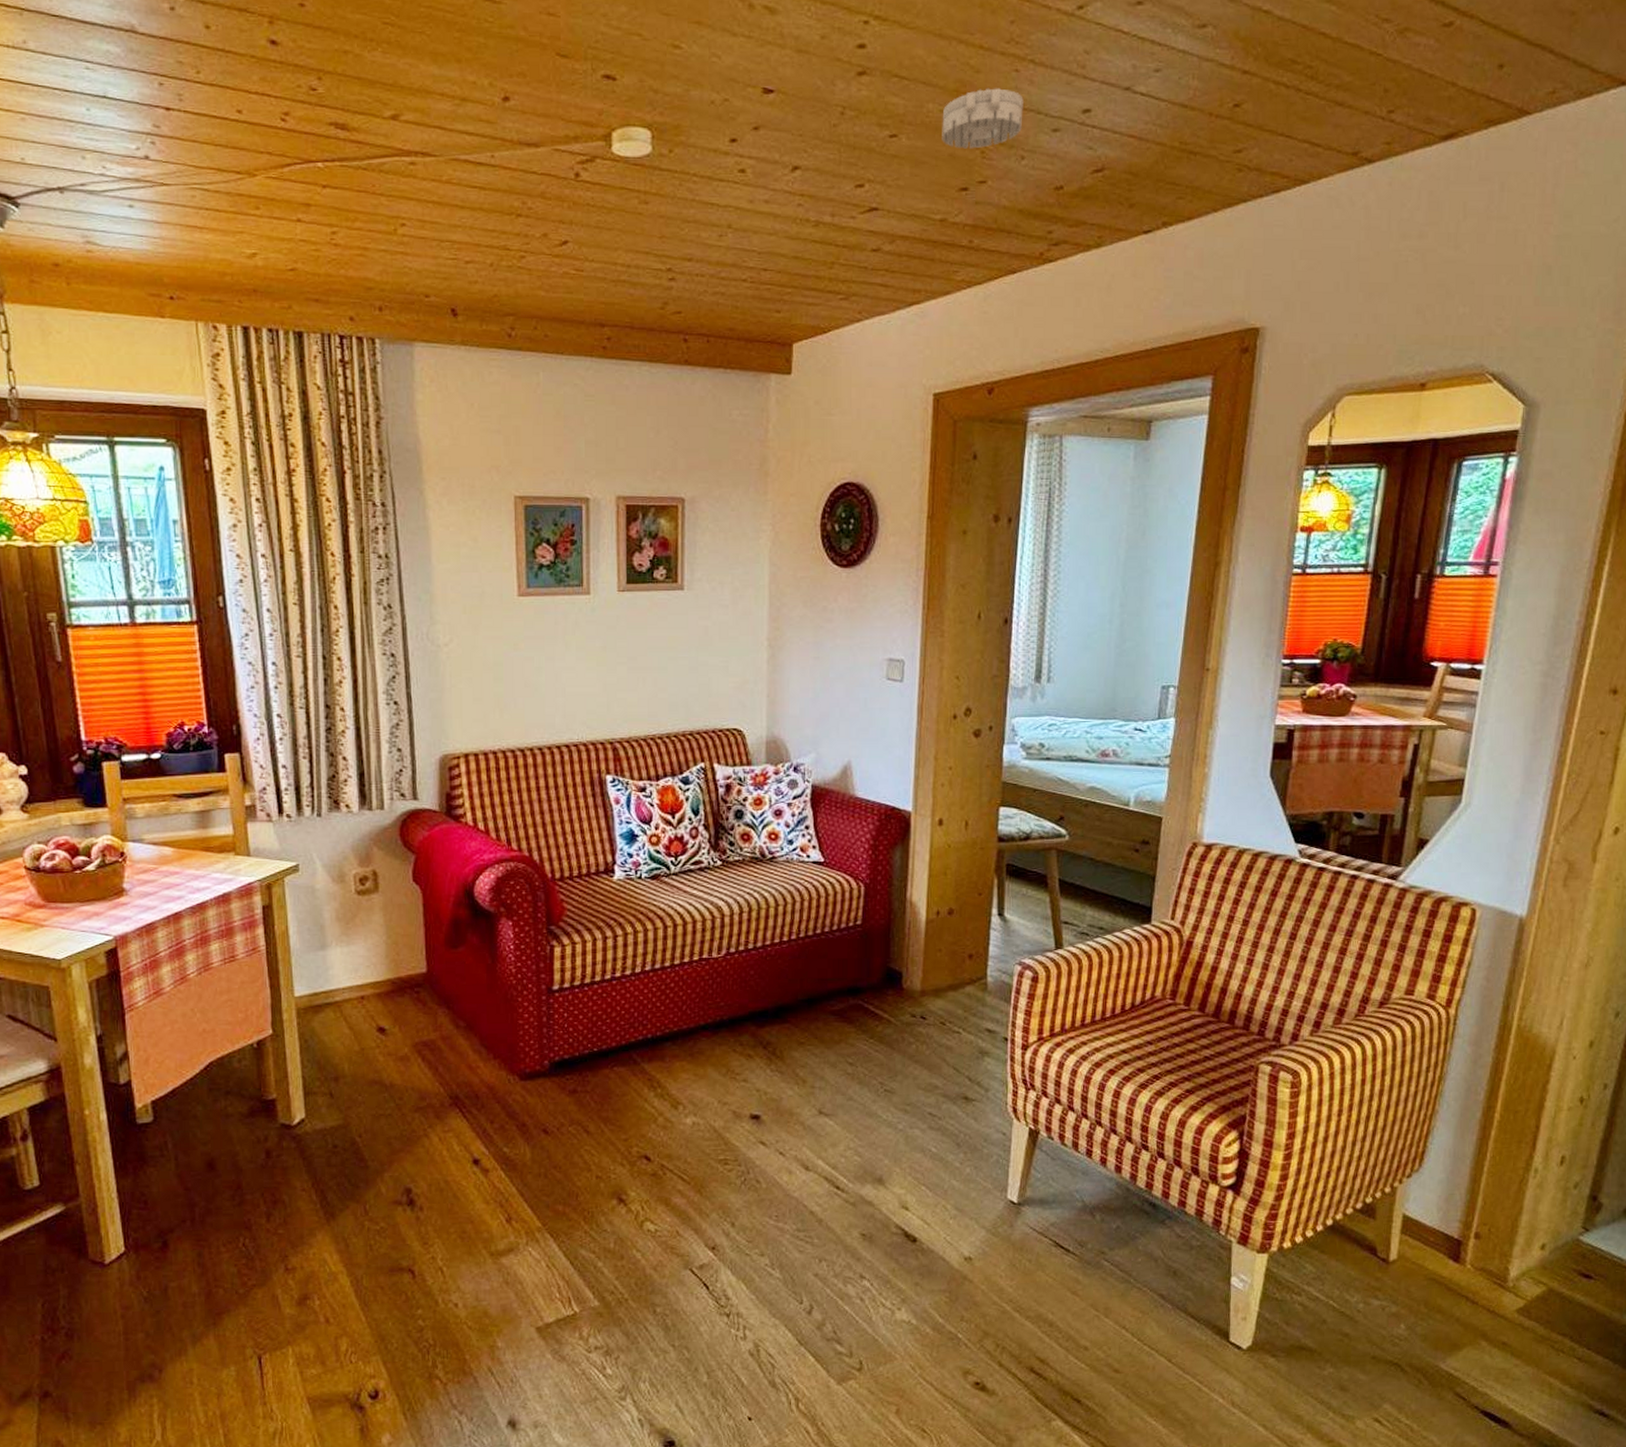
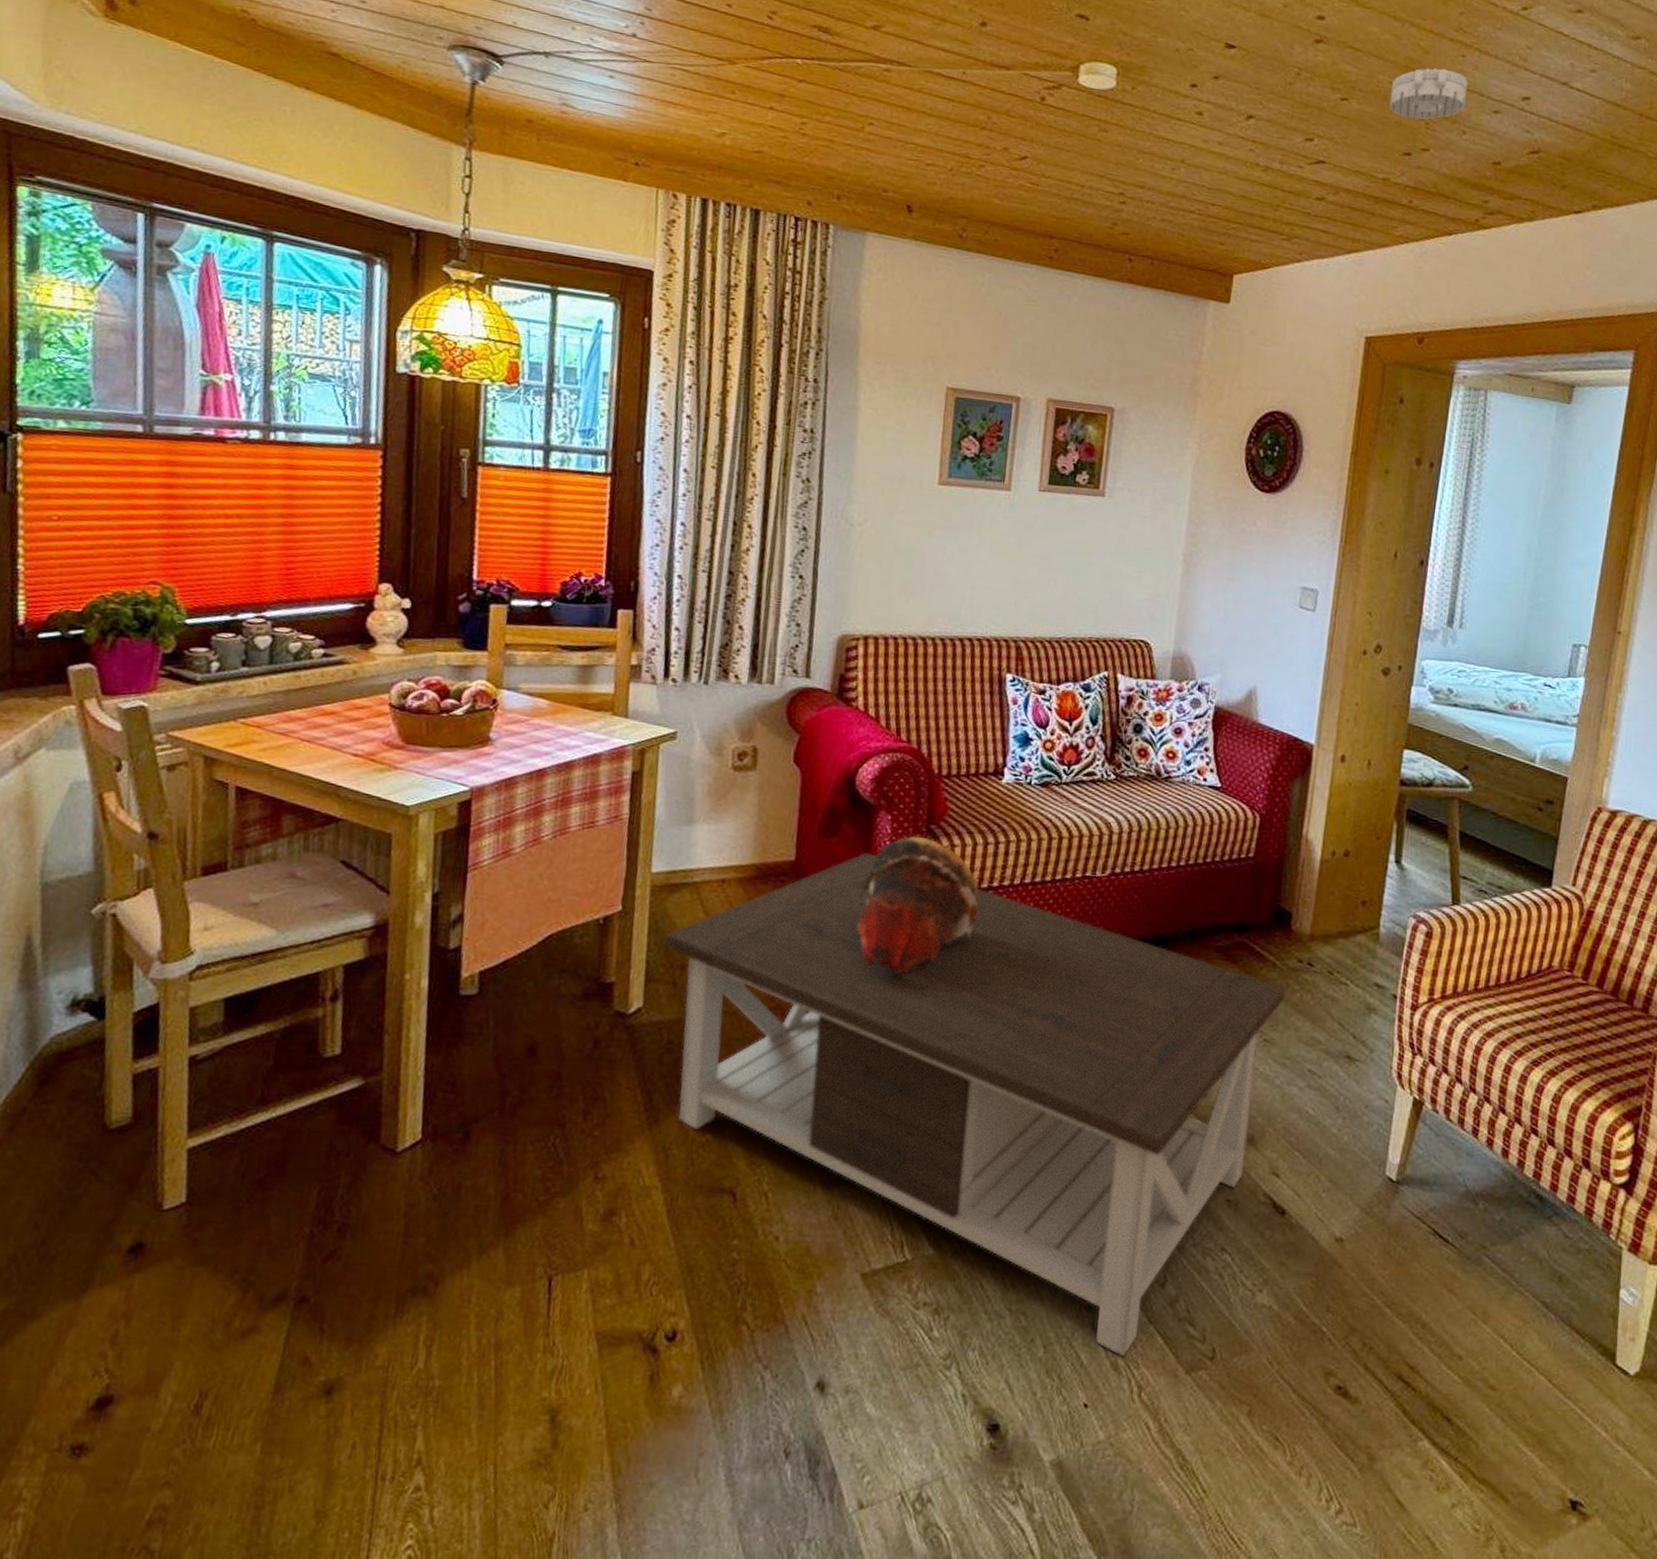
coffee table: none [316,958,902,1376] -> present [664,853,1286,1357]
decorative bowl: none [492,937,604,1069] -> present [856,836,979,979]

